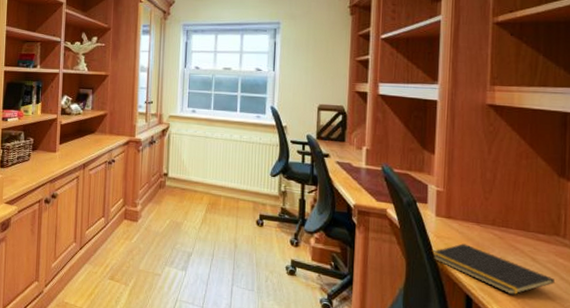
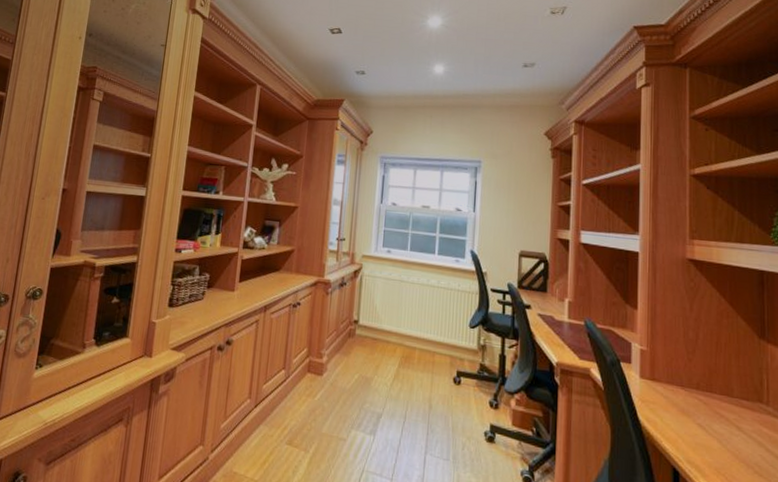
notepad: present [432,243,556,295] -> none [638,409,762,469]

